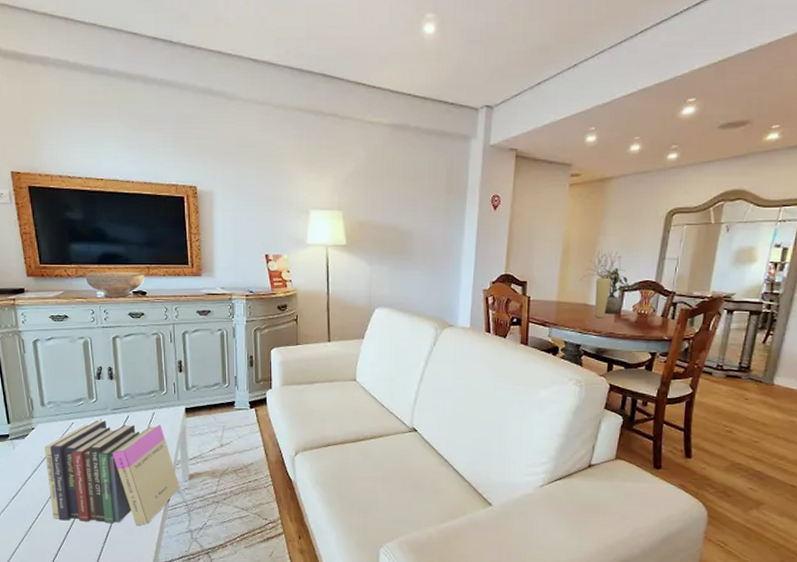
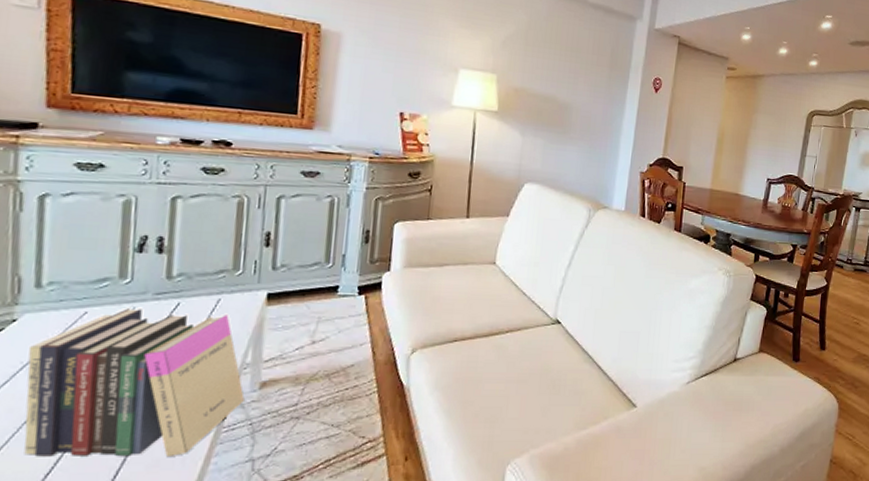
decorative bowl: present [84,271,145,297] -> none [140,111,234,147]
flower arrangement: present [580,248,626,318] -> none [732,141,773,209]
potted plant: present [602,268,639,315] -> none [752,161,784,206]

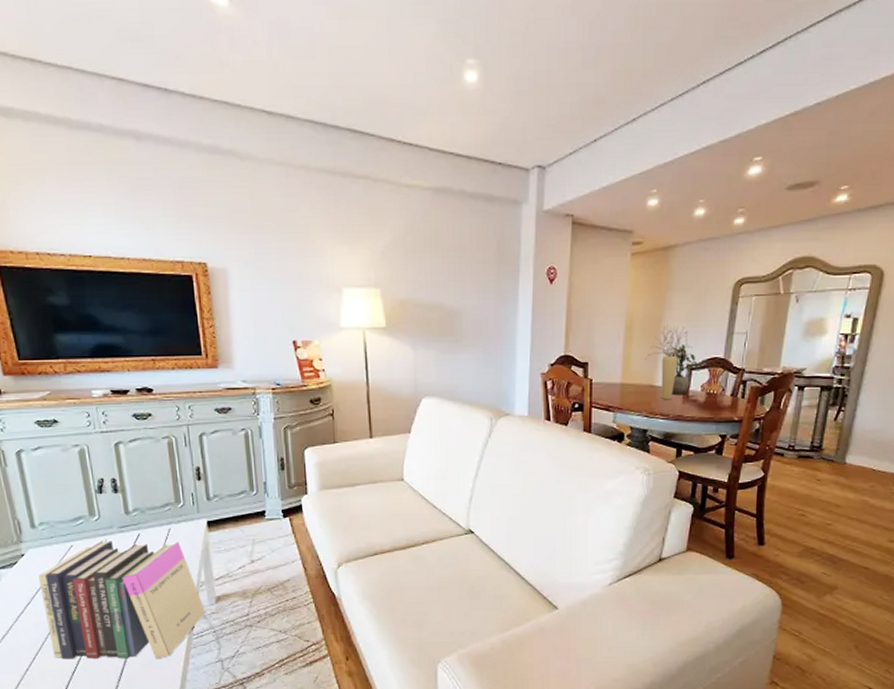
flower arrangement: none [732,141,773,209] -> present [645,324,693,400]
potted plant: none [752,161,784,206] -> present [669,345,707,396]

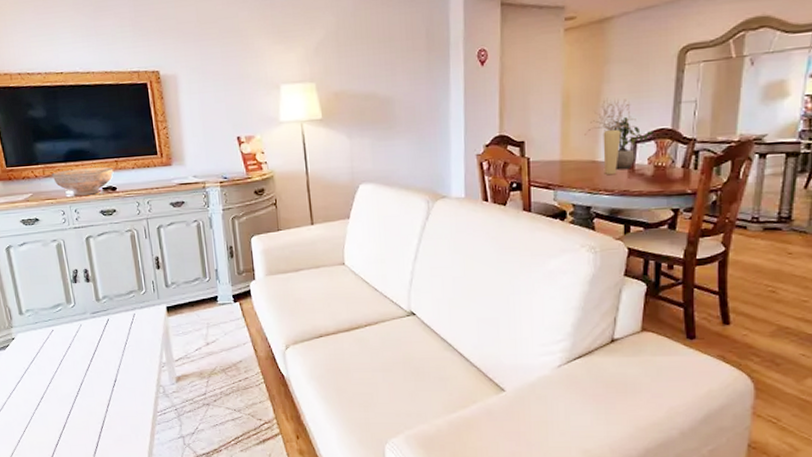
books: present [38,541,206,660] -> none [26,325,168,433]
decorative bowl: none [75,365,150,396] -> present [51,166,114,196]

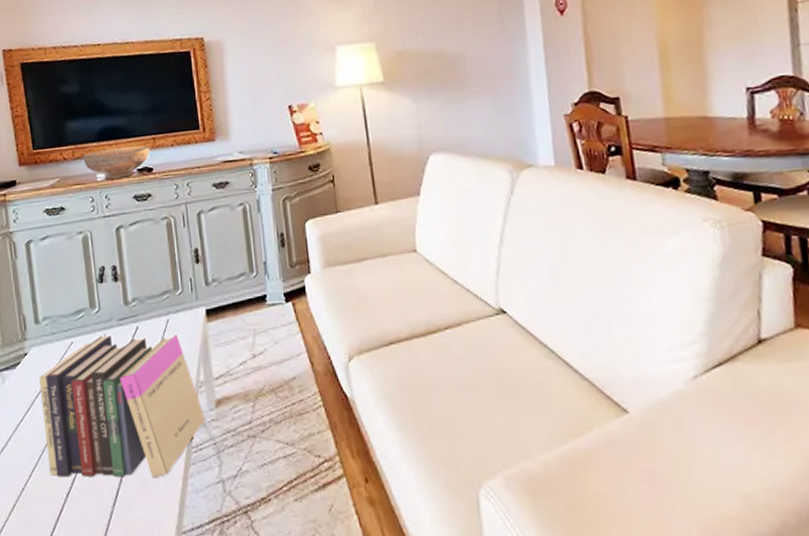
books: none [26,325,168,433] -> present [39,334,205,478]
flower arrangement: present [584,97,636,176] -> none [690,43,750,133]
potted plant: present [610,117,653,170] -> none [719,65,772,127]

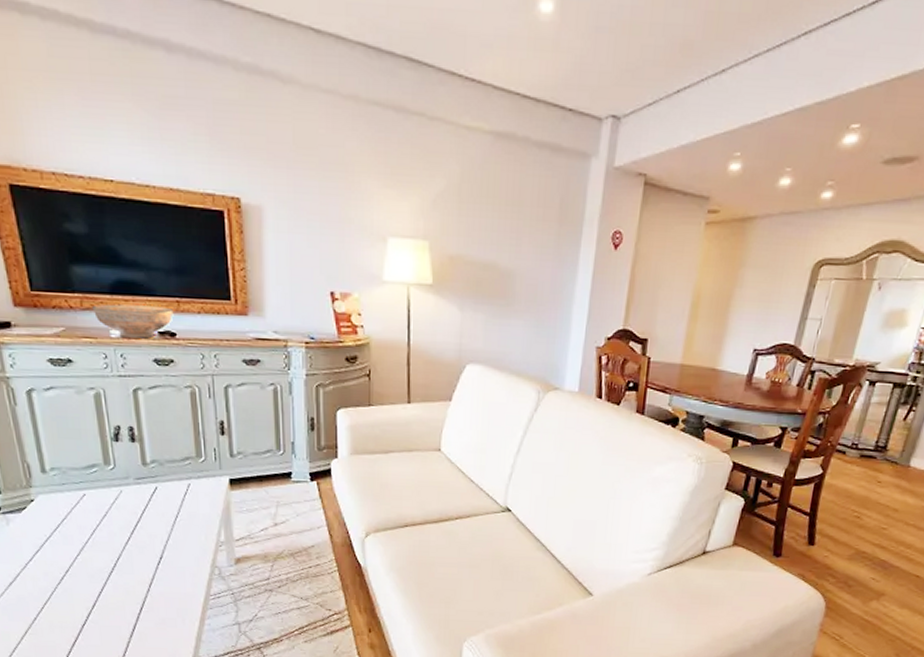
books: present [39,334,205,478] -> none [49,491,224,617]

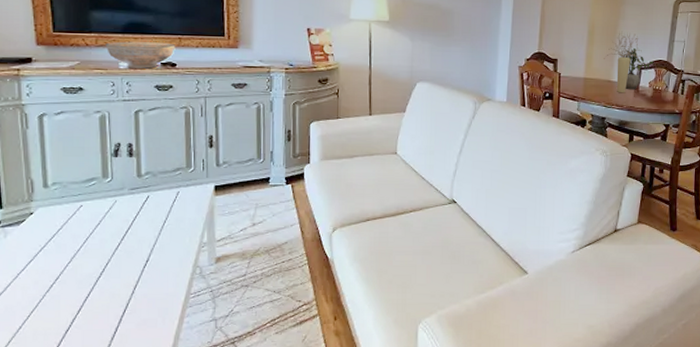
flower arrangement: none [709,303,762,386] -> present [604,31,642,93]
potted plant: none [734,327,776,382] -> present [623,48,654,90]

